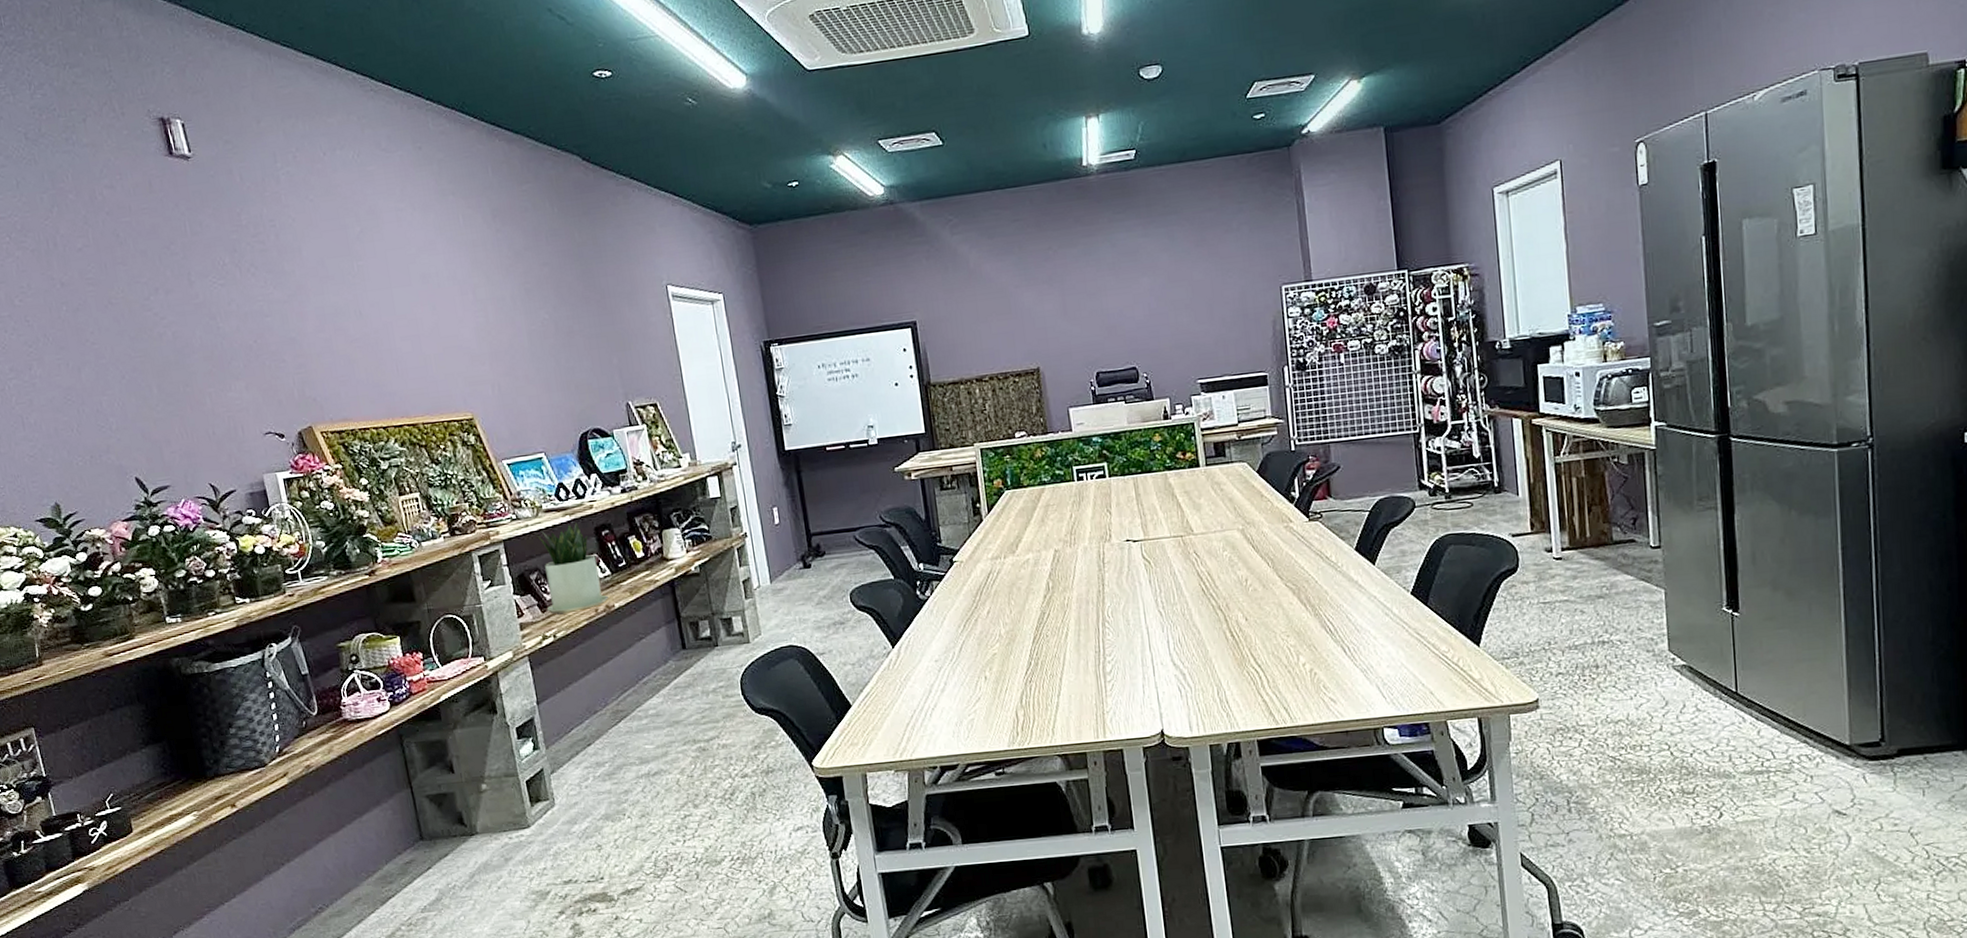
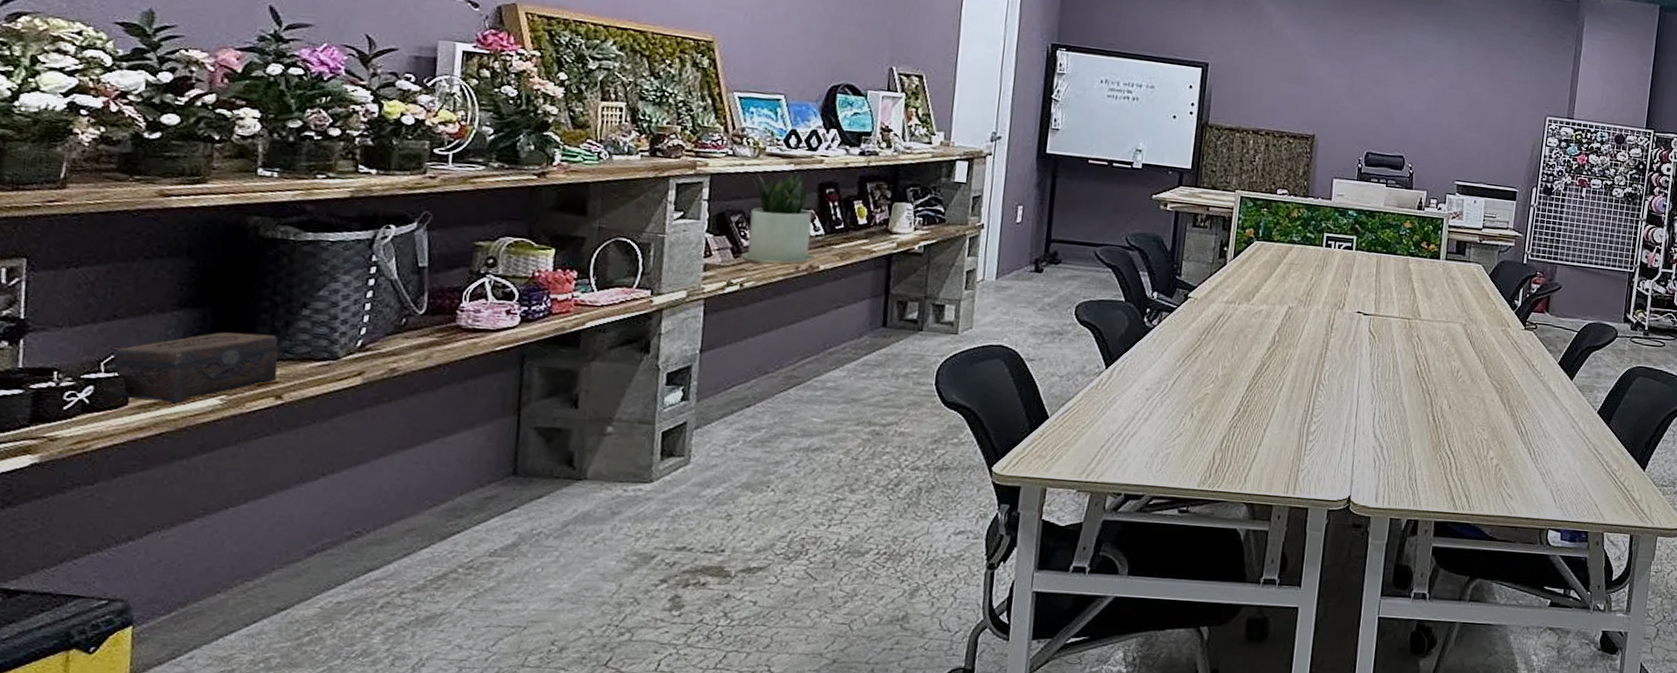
decorative box: none [112,755,228,827] -> present [112,332,279,403]

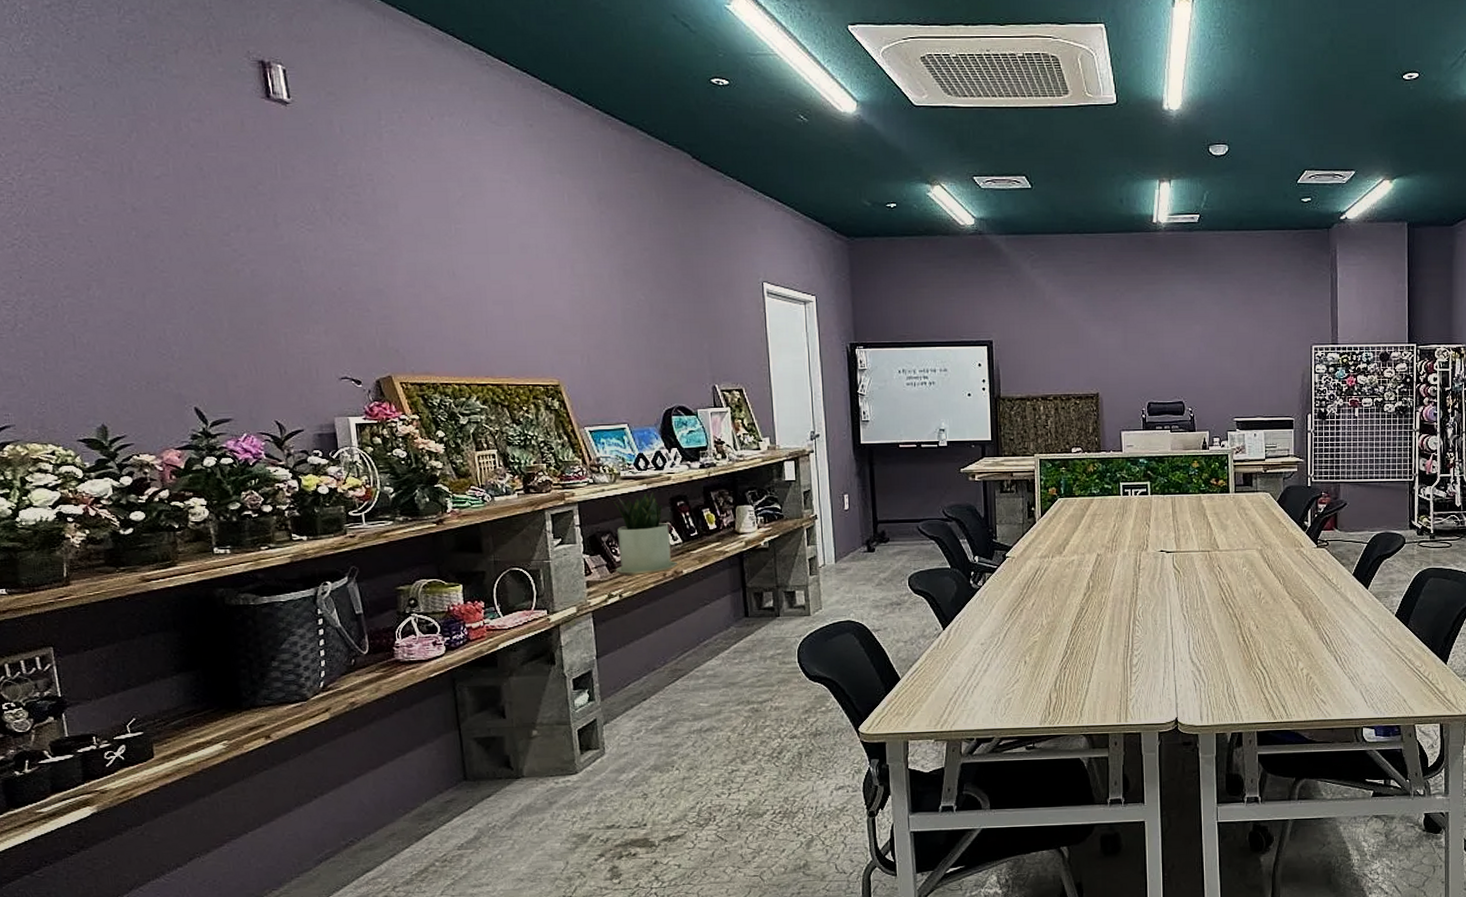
decorative box: present [112,332,279,403] -> none [135,686,263,752]

